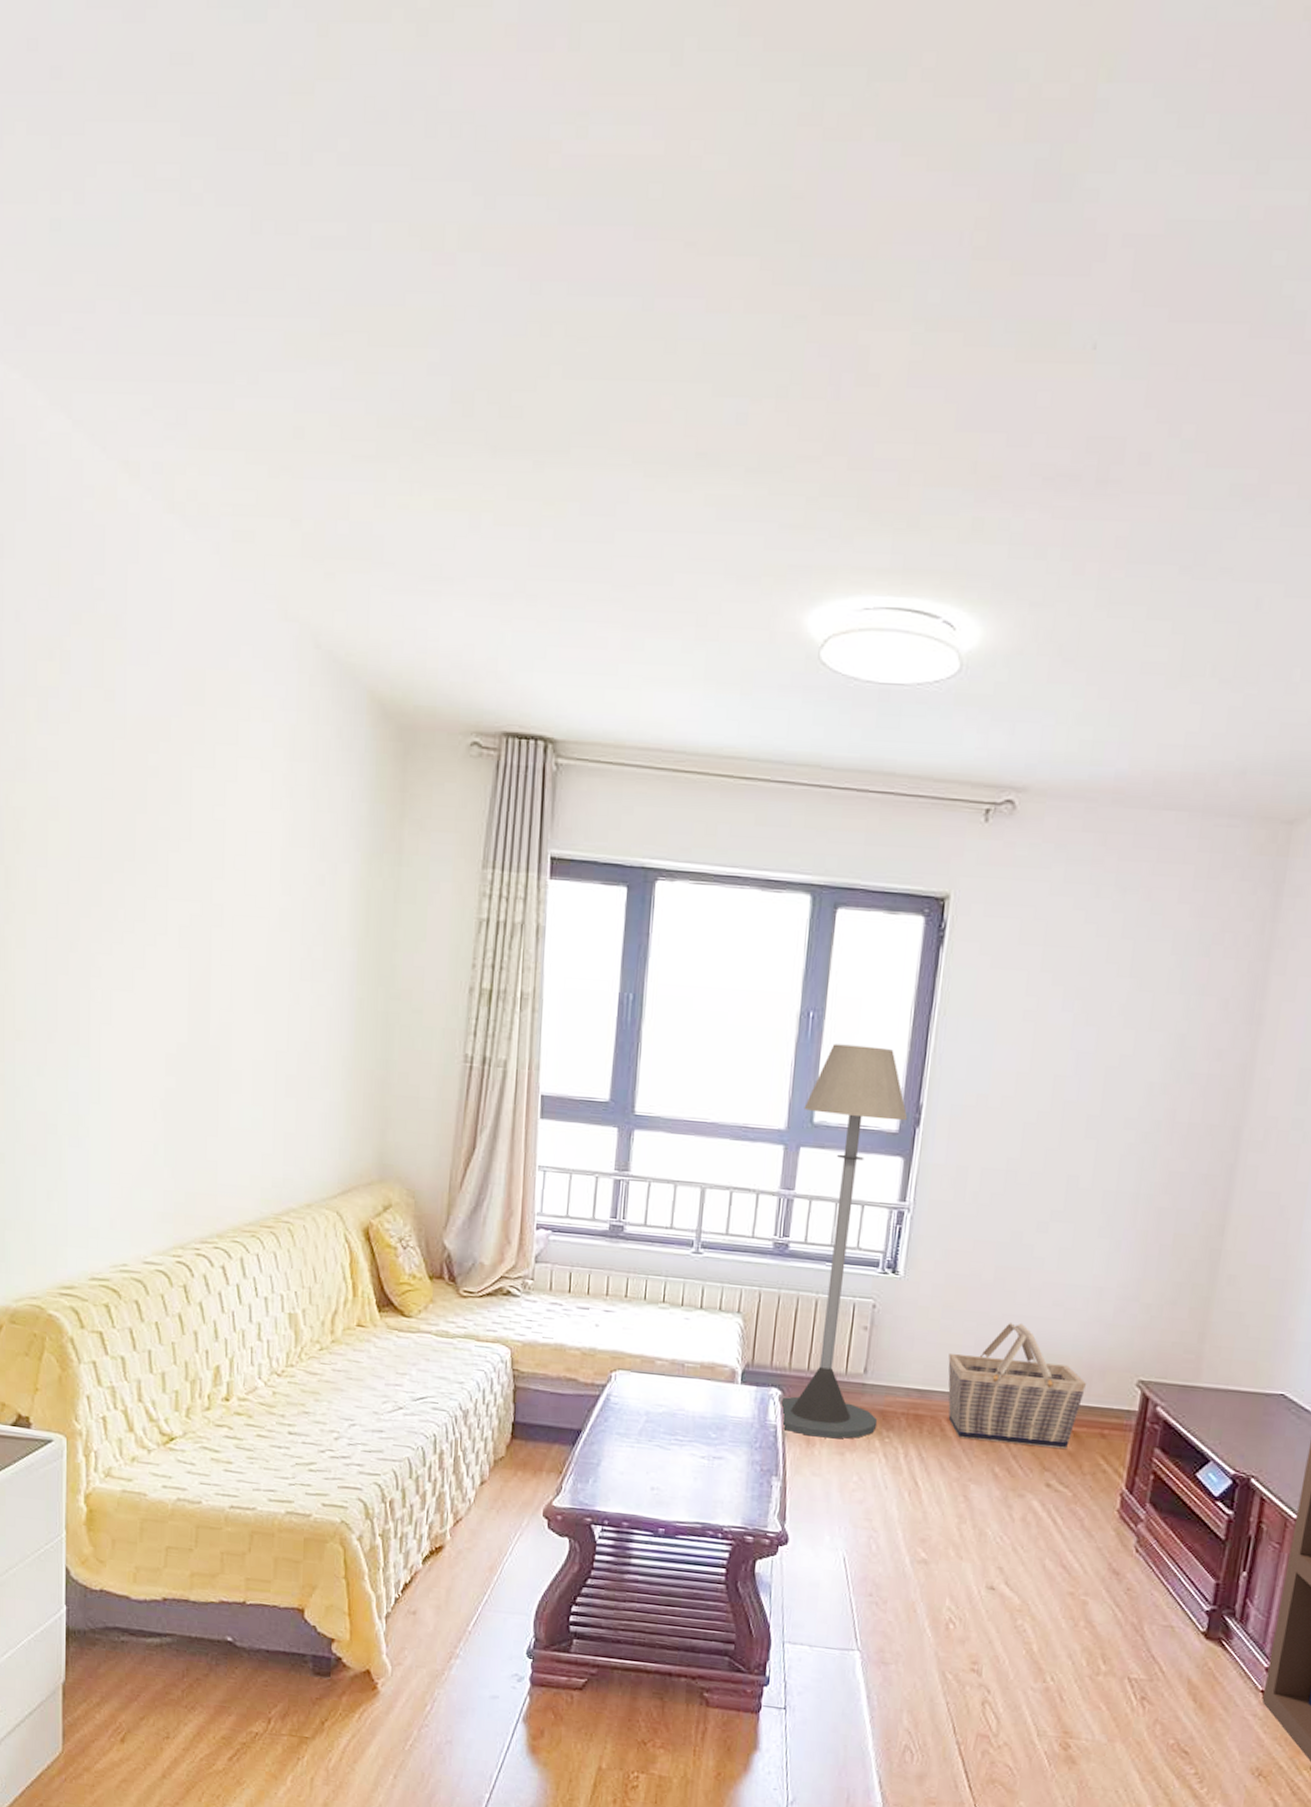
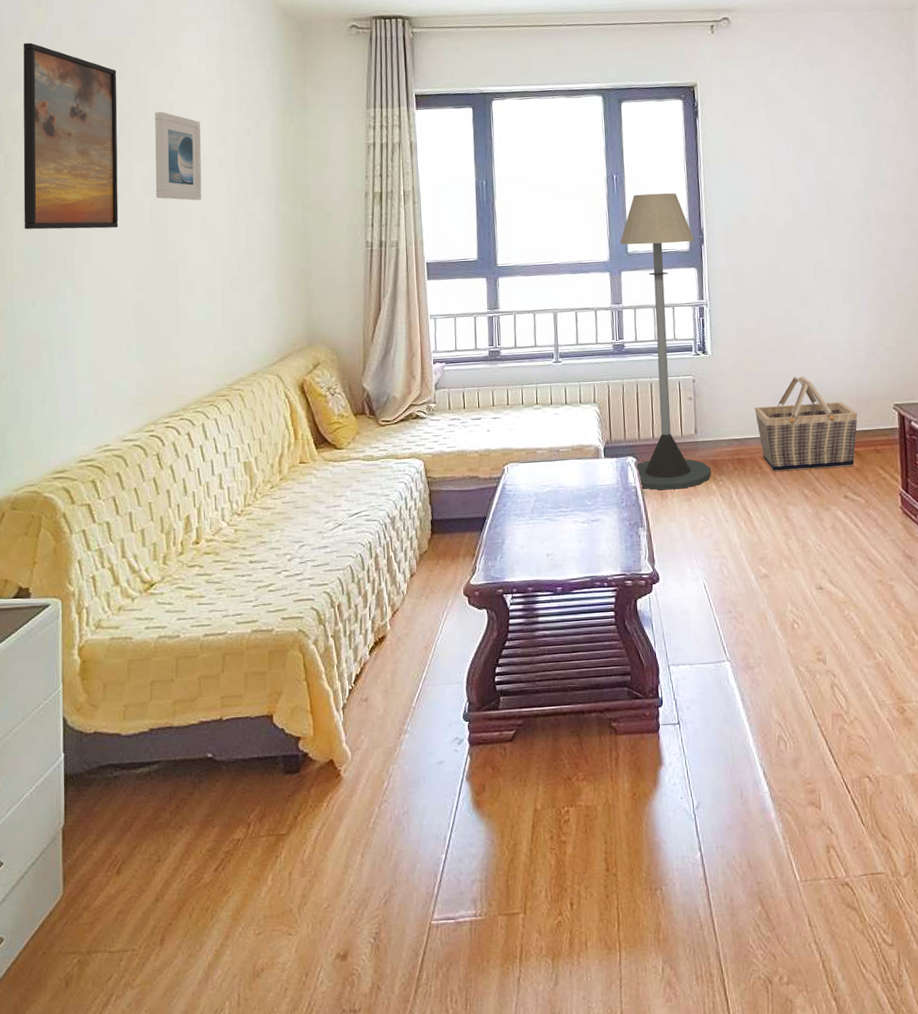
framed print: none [29,710,152,987] -> present [23,42,119,230]
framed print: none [196,834,260,966] -> present [155,112,202,201]

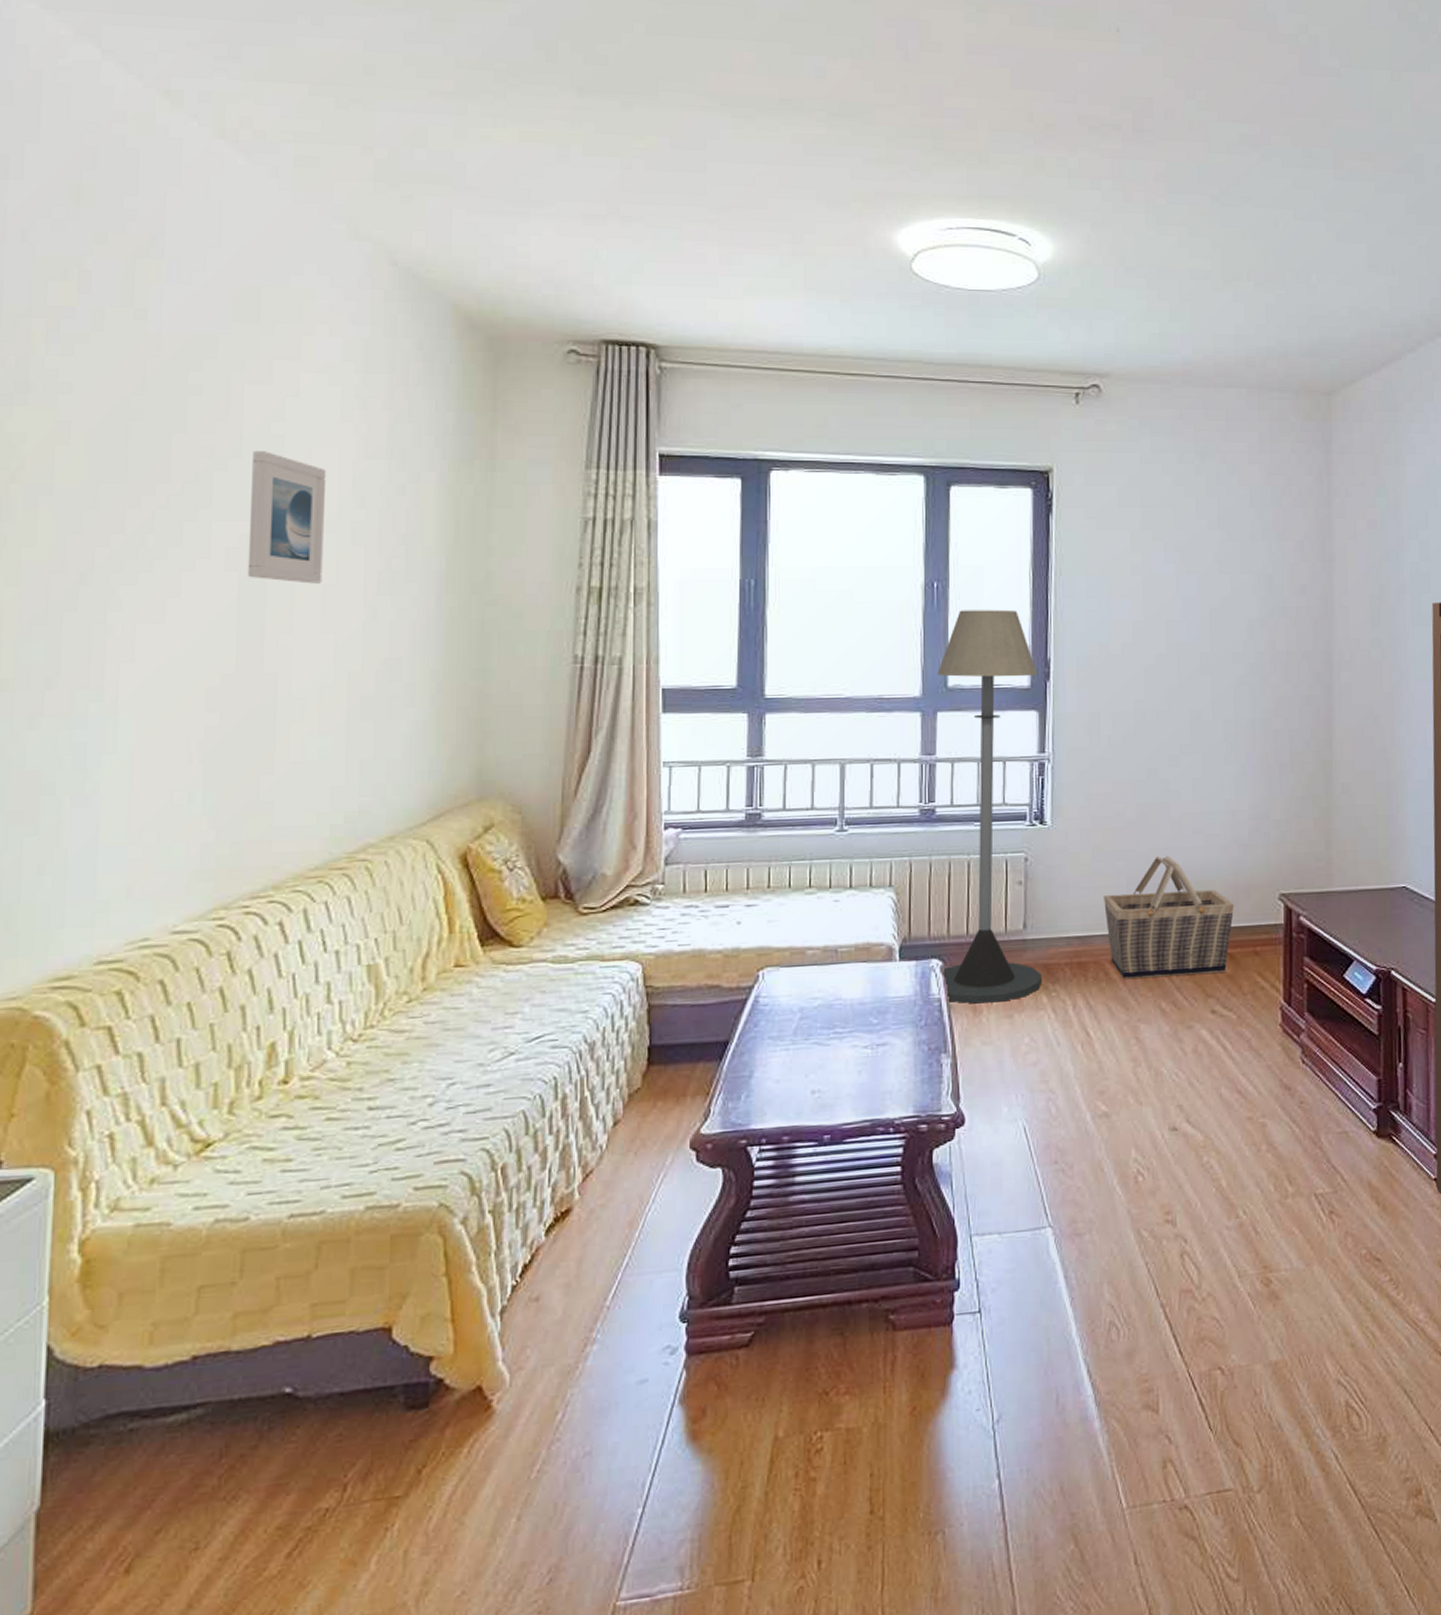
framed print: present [23,42,119,230] -> none [22,331,193,618]

